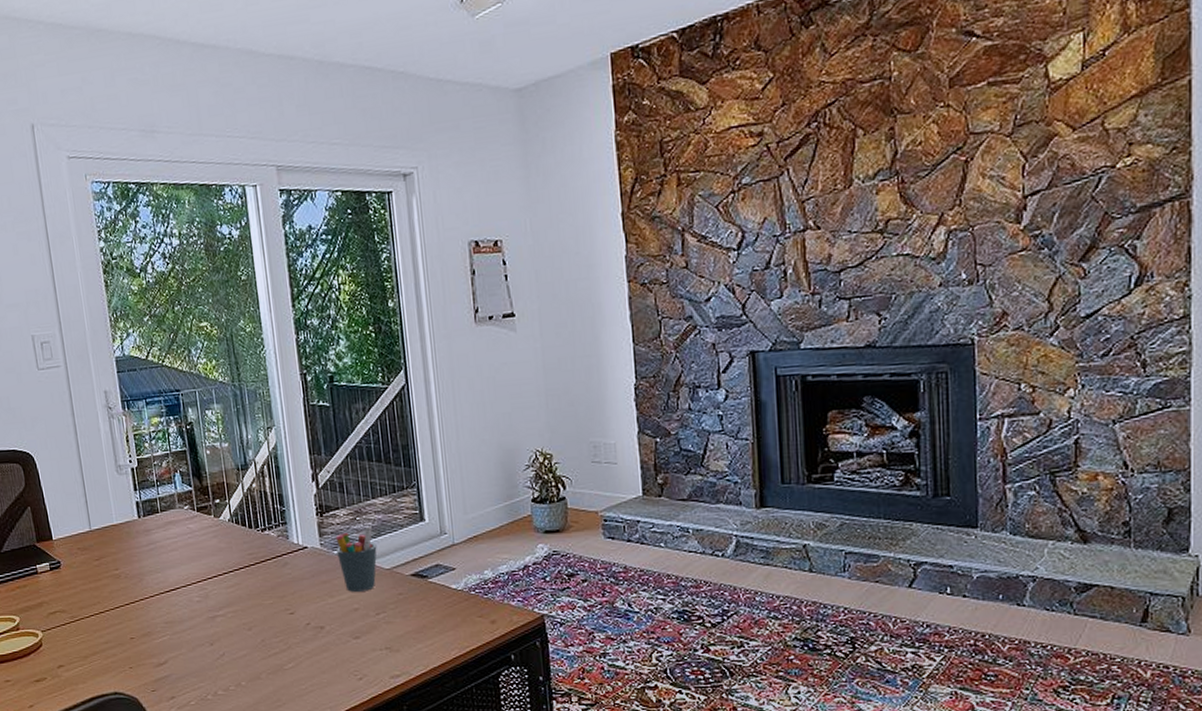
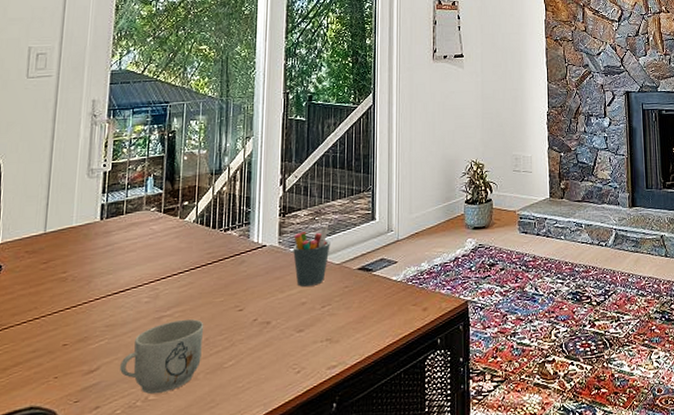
mug: none [185,619,261,690] -> present [120,319,204,394]

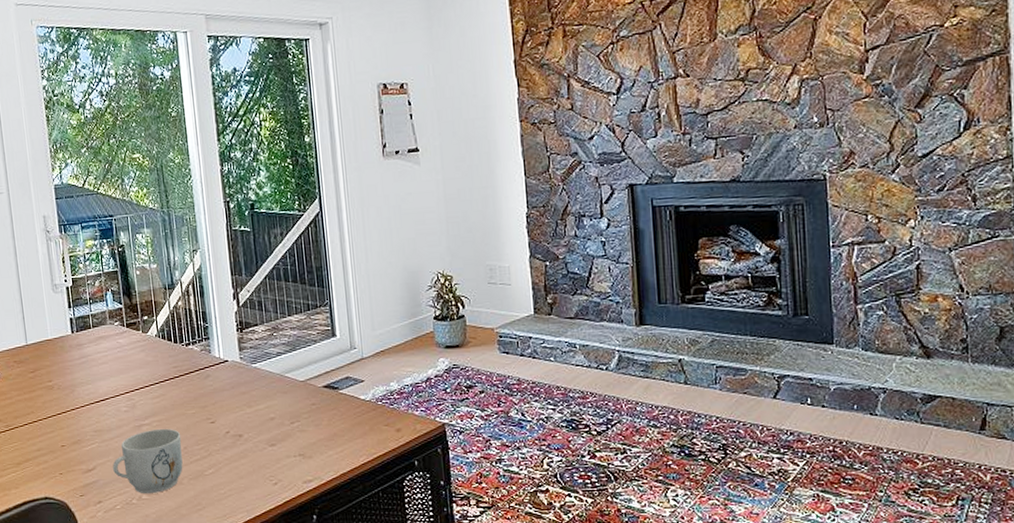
pen holder: present [293,225,331,287] -> none [254,341,292,402]

